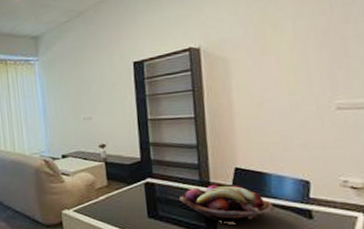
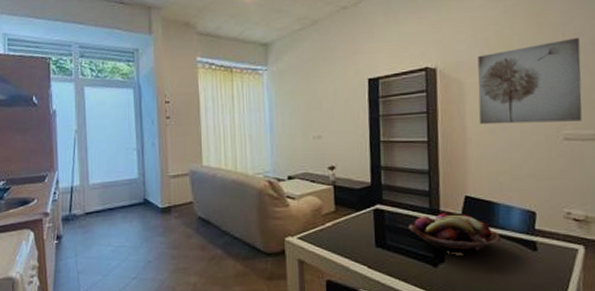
wall art: none [241,7,356,99] -> present [477,37,582,125]

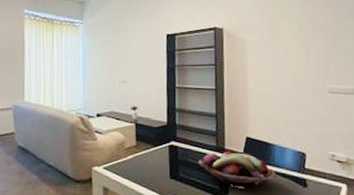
wall art: present [477,37,582,125] -> none [257,9,343,78]

